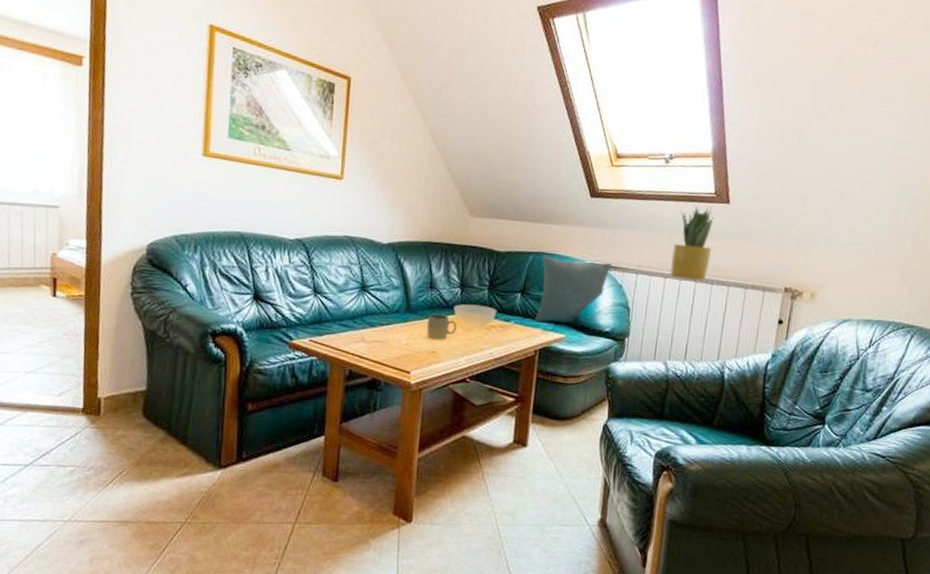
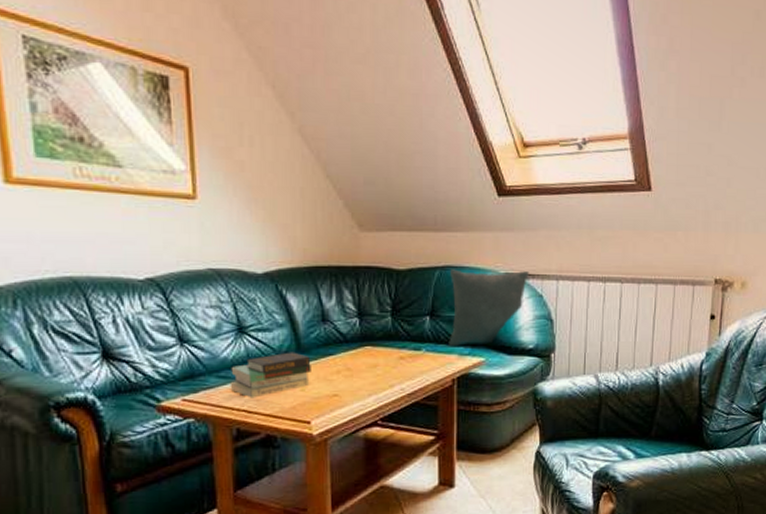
books: none [348,310,417,346] -> present [230,352,311,398]
mug: present [426,314,457,341] -> none [323,351,359,382]
magazine: present [446,381,508,407] -> none [355,422,428,451]
bowl: present [453,304,497,328] -> none [353,335,404,361]
planter: present [669,206,714,281] -> none [592,196,636,282]

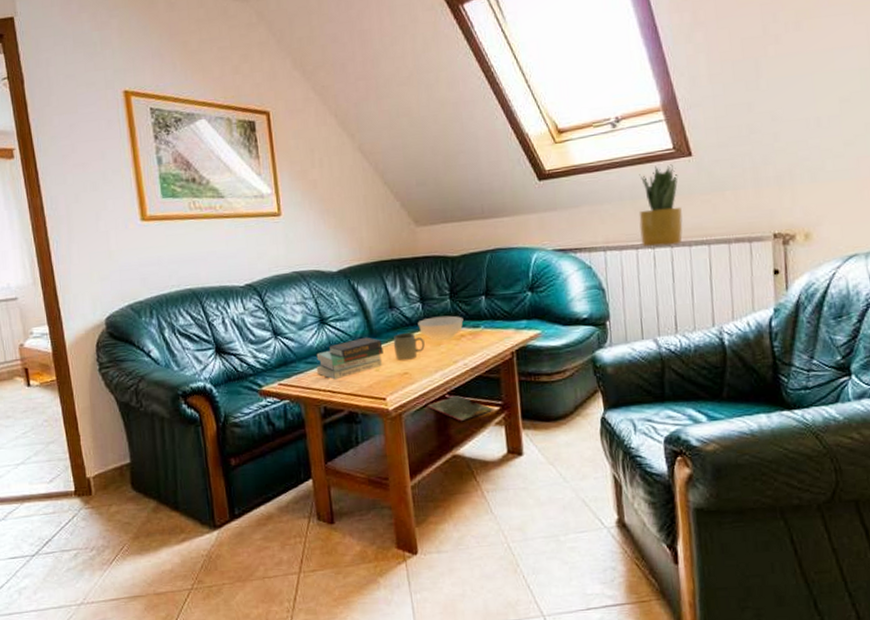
mug: none [323,351,359,382] -> present [393,333,425,362]
bowl: none [353,335,404,361] -> present [417,315,464,341]
magazine: none [355,422,428,451] -> present [426,396,493,422]
pillow: present [449,269,529,347] -> none [500,246,576,323]
planter: none [592,196,636,282] -> present [638,164,683,247]

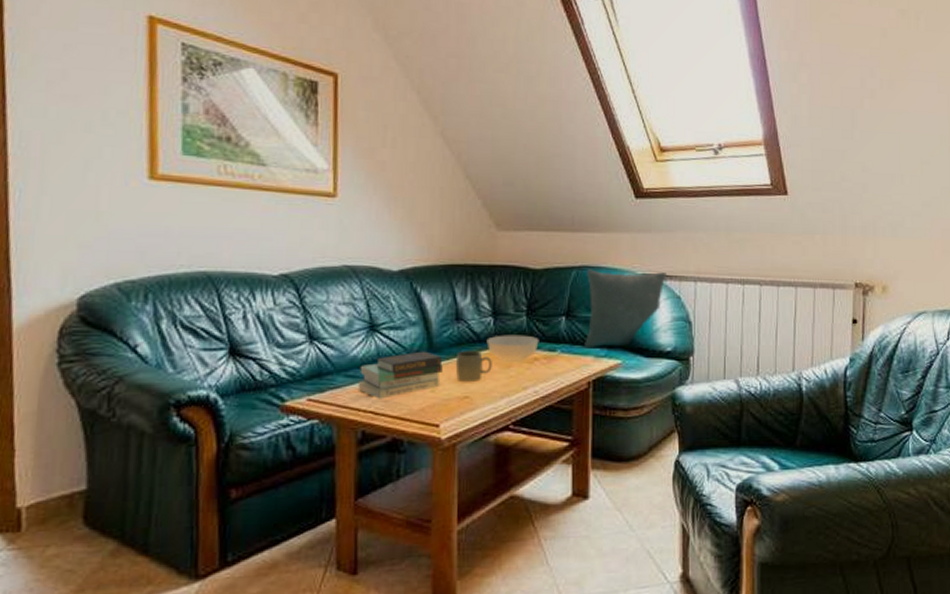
magazine: present [426,396,493,422] -> none [486,427,561,458]
pillow: none [500,246,576,323] -> present [585,269,666,349]
planter: present [638,164,683,247] -> none [731,200,773,285]

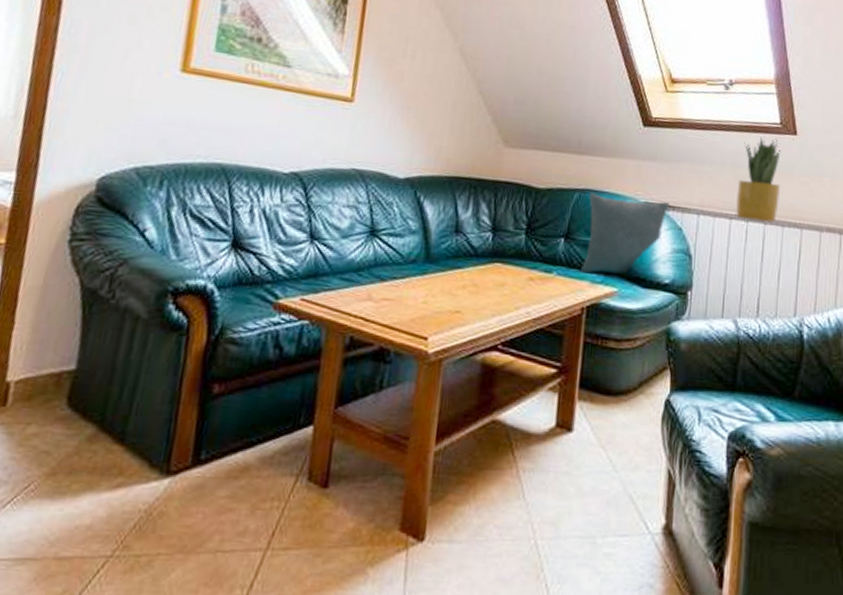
books: present [357,351,443,399] -> none [351,260,438,306]
mug: present [455,351,492,383] -> none [449,264,487,298]
bowl: present [486,335,539,362] -> none [483,251,536,281]
planter: none [731,200,773,285] -> present [735,137,781,223]

